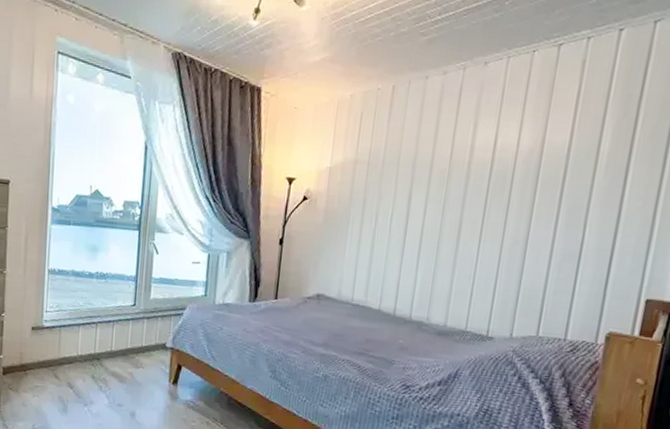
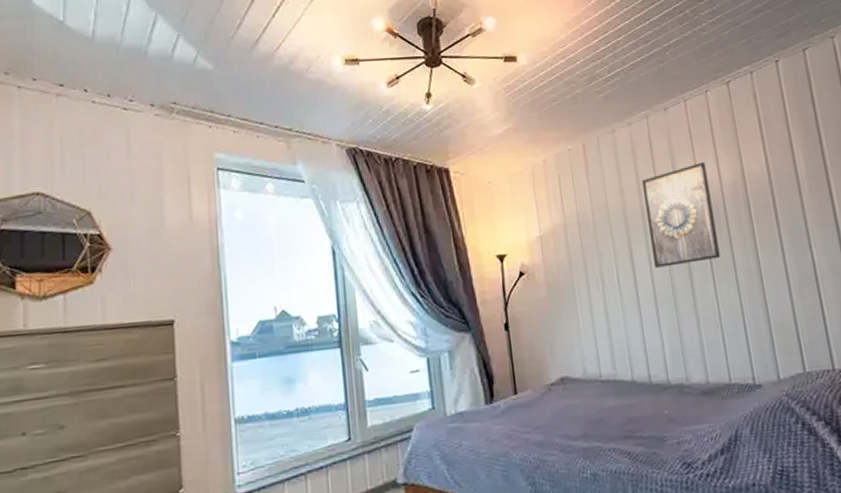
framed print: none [428,124,508,220] -> present [642,162,721,268]

